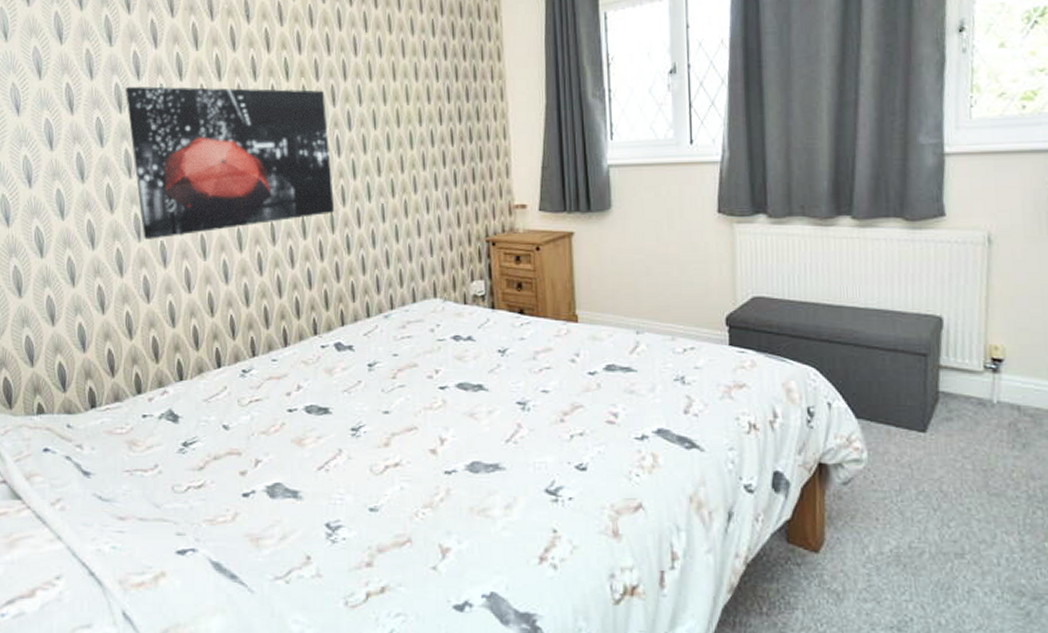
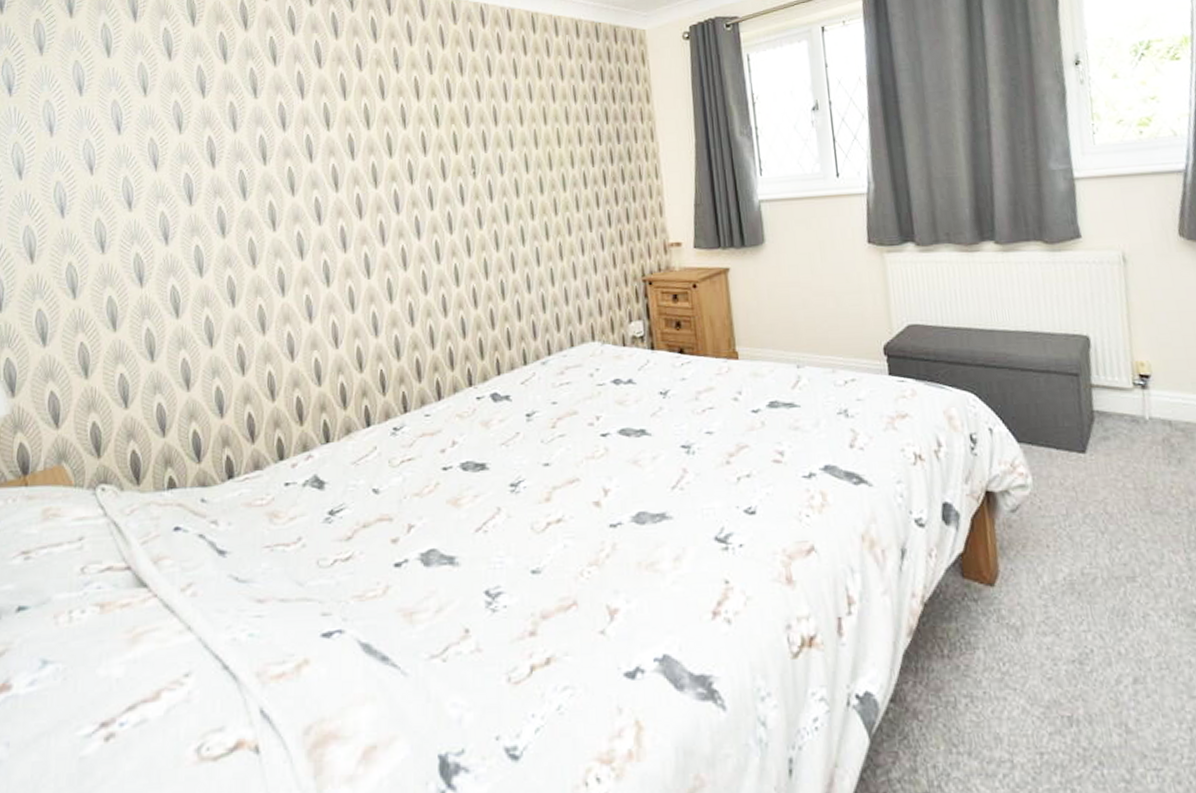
wall art: present [125,86,335,240] -> none [269,136,489,294]

